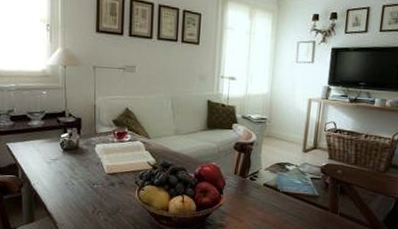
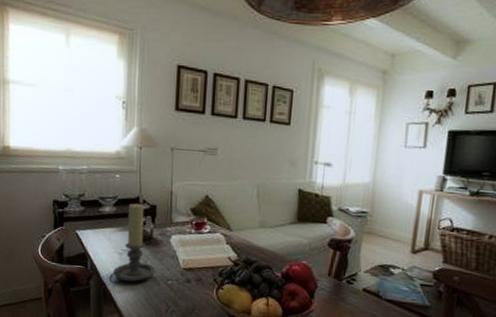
candle holder: none [40,117,82,191] -> present [109,203,156,284]

